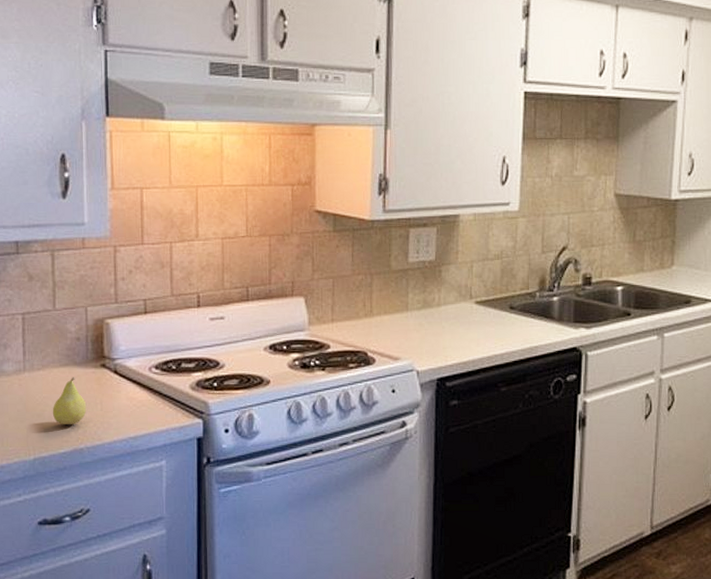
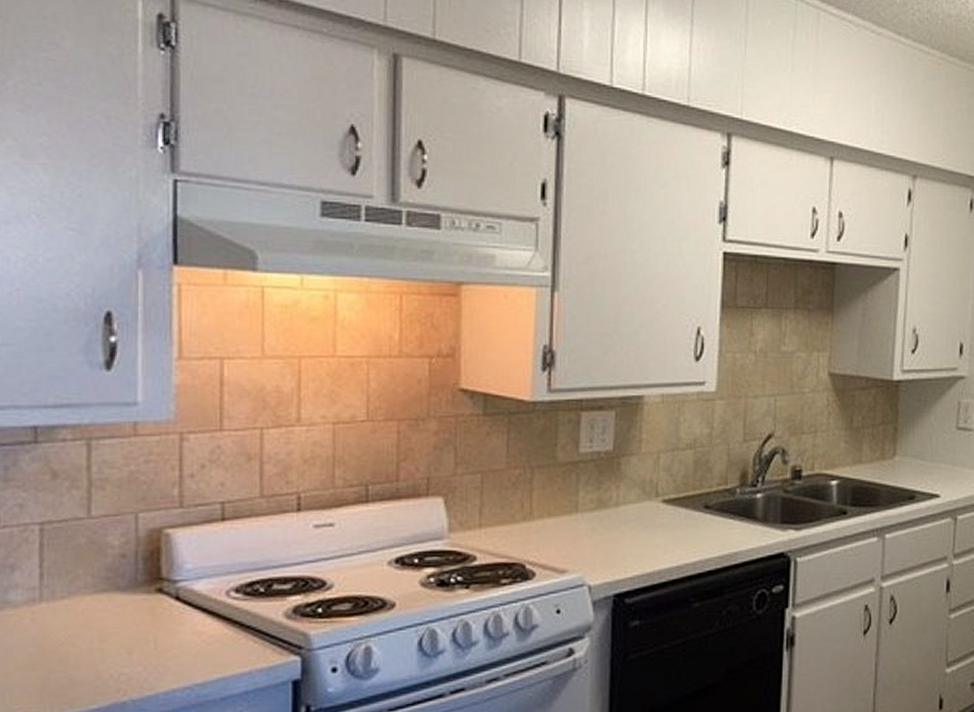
fruit: present [52,377,87,425] -> none [81,606,133,672]

